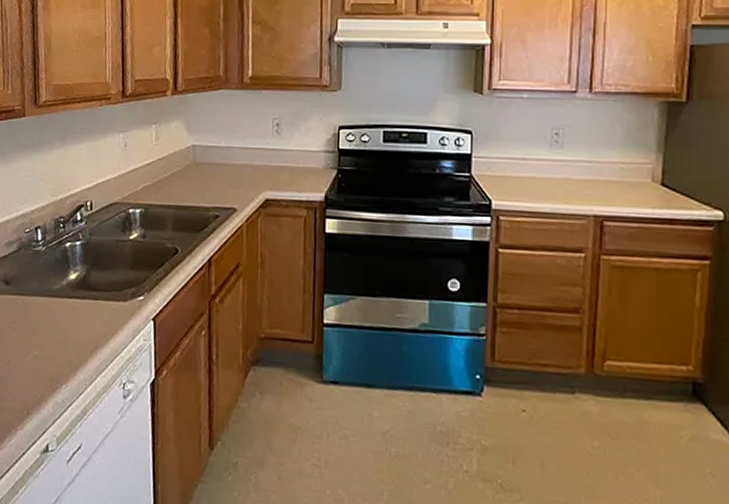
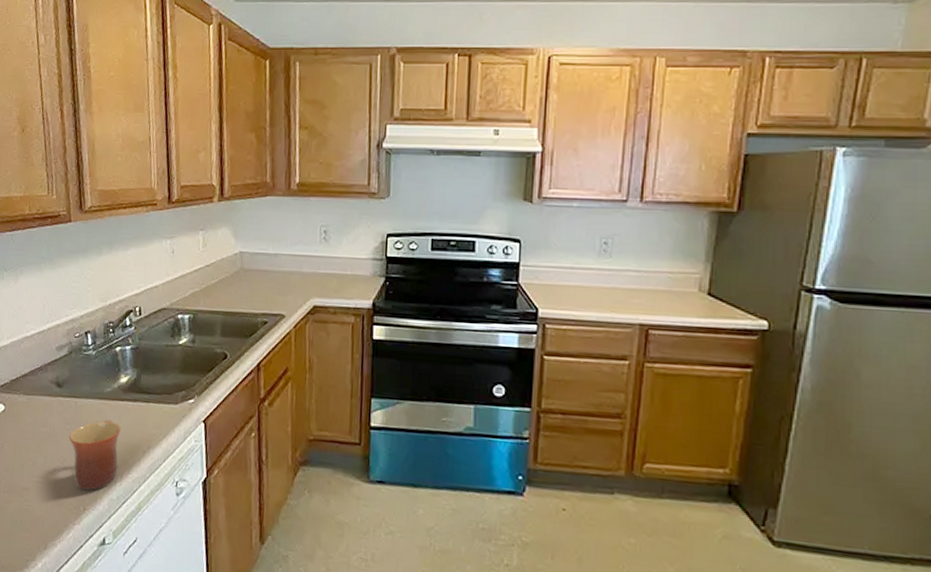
mug: none [15,318,69,394] -> present [69,420,121,491]

